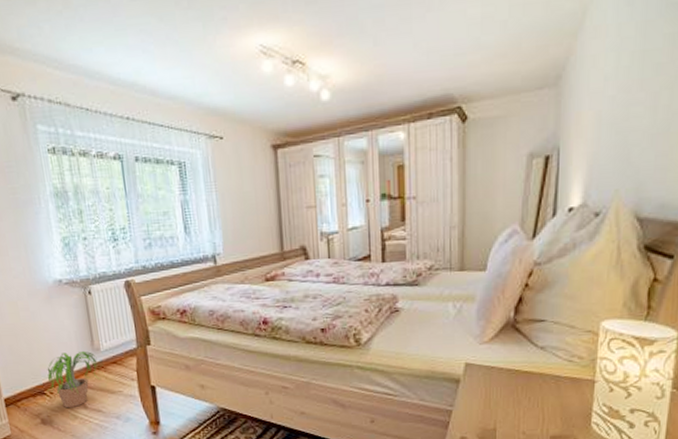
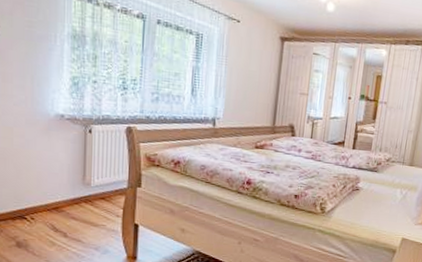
potted plant: present [47,350,102,409] -> none [28,182,88,235]

